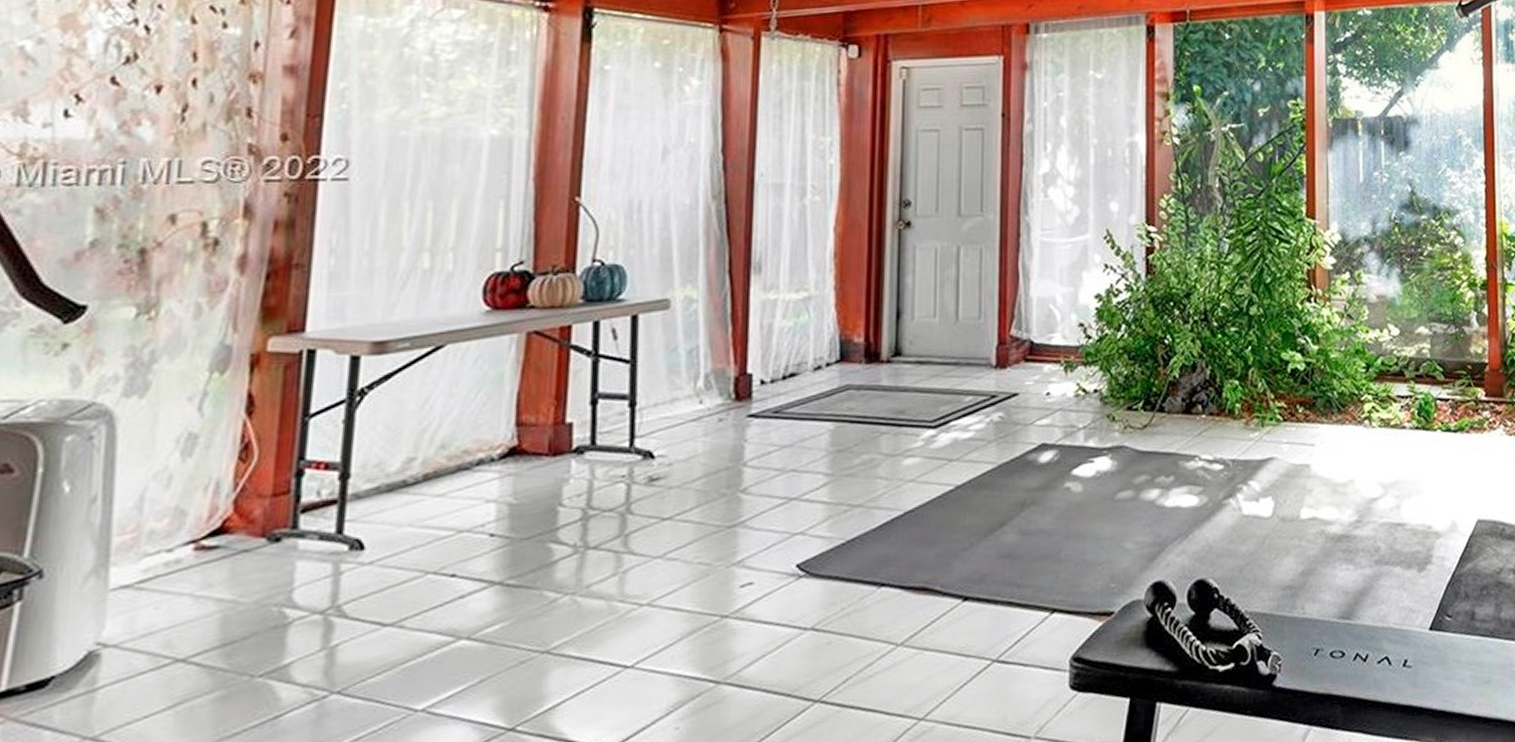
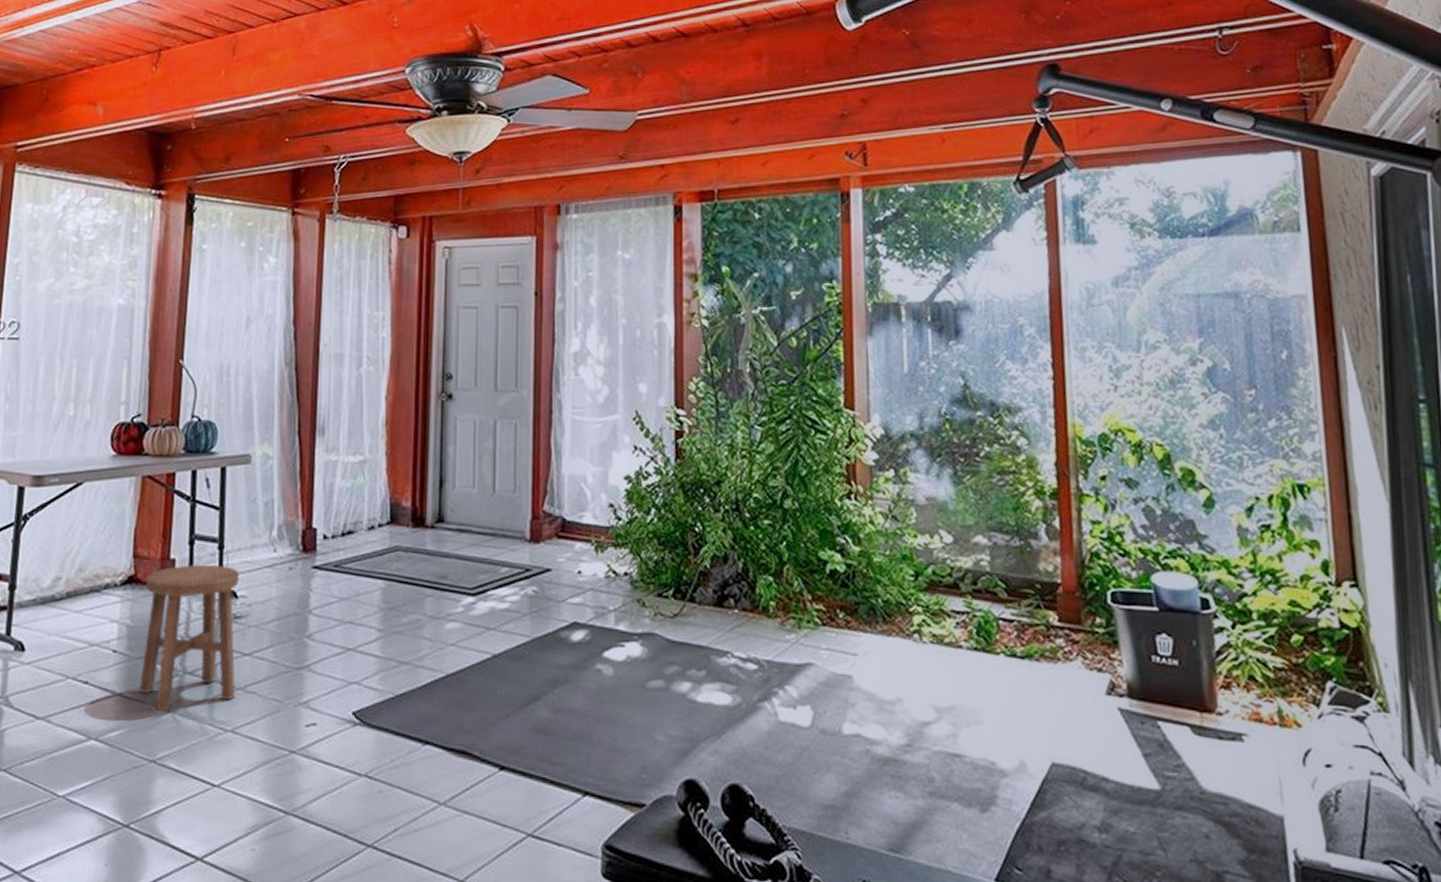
stool: none [527,424,657,596] -> present [140,565,240,712]

